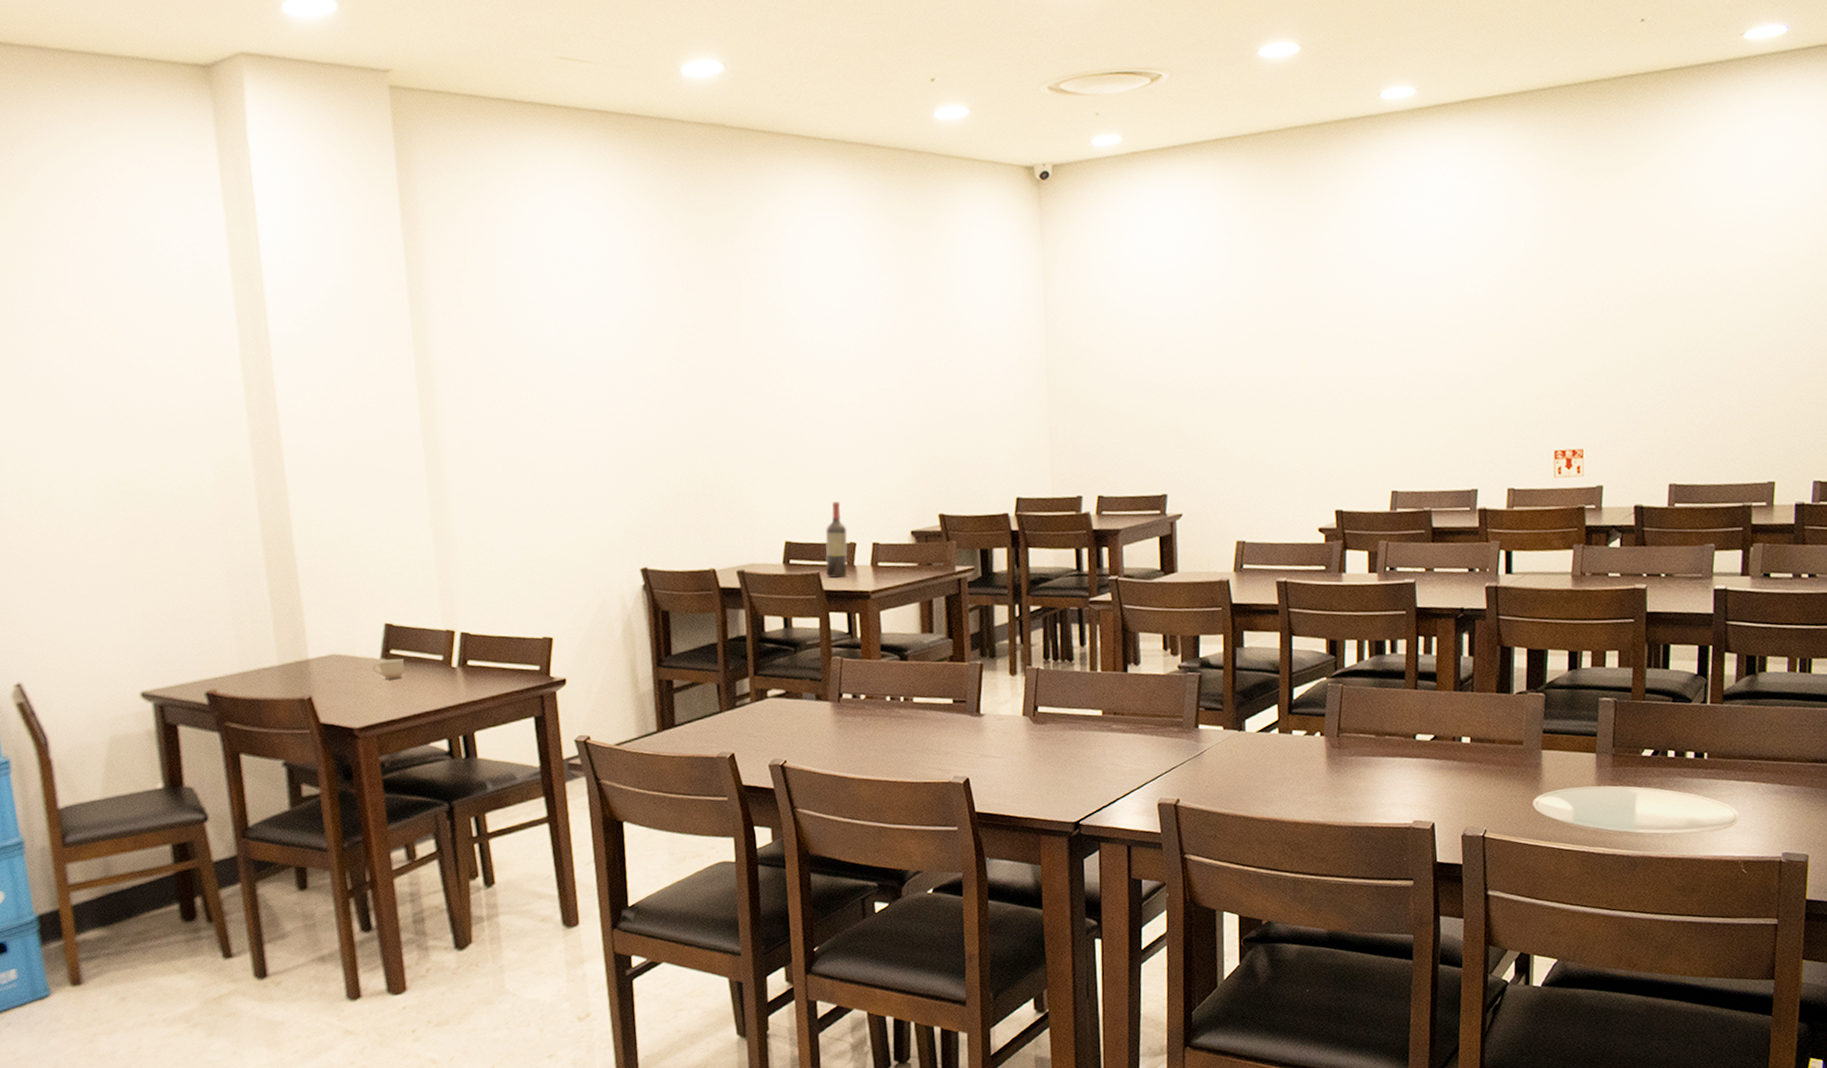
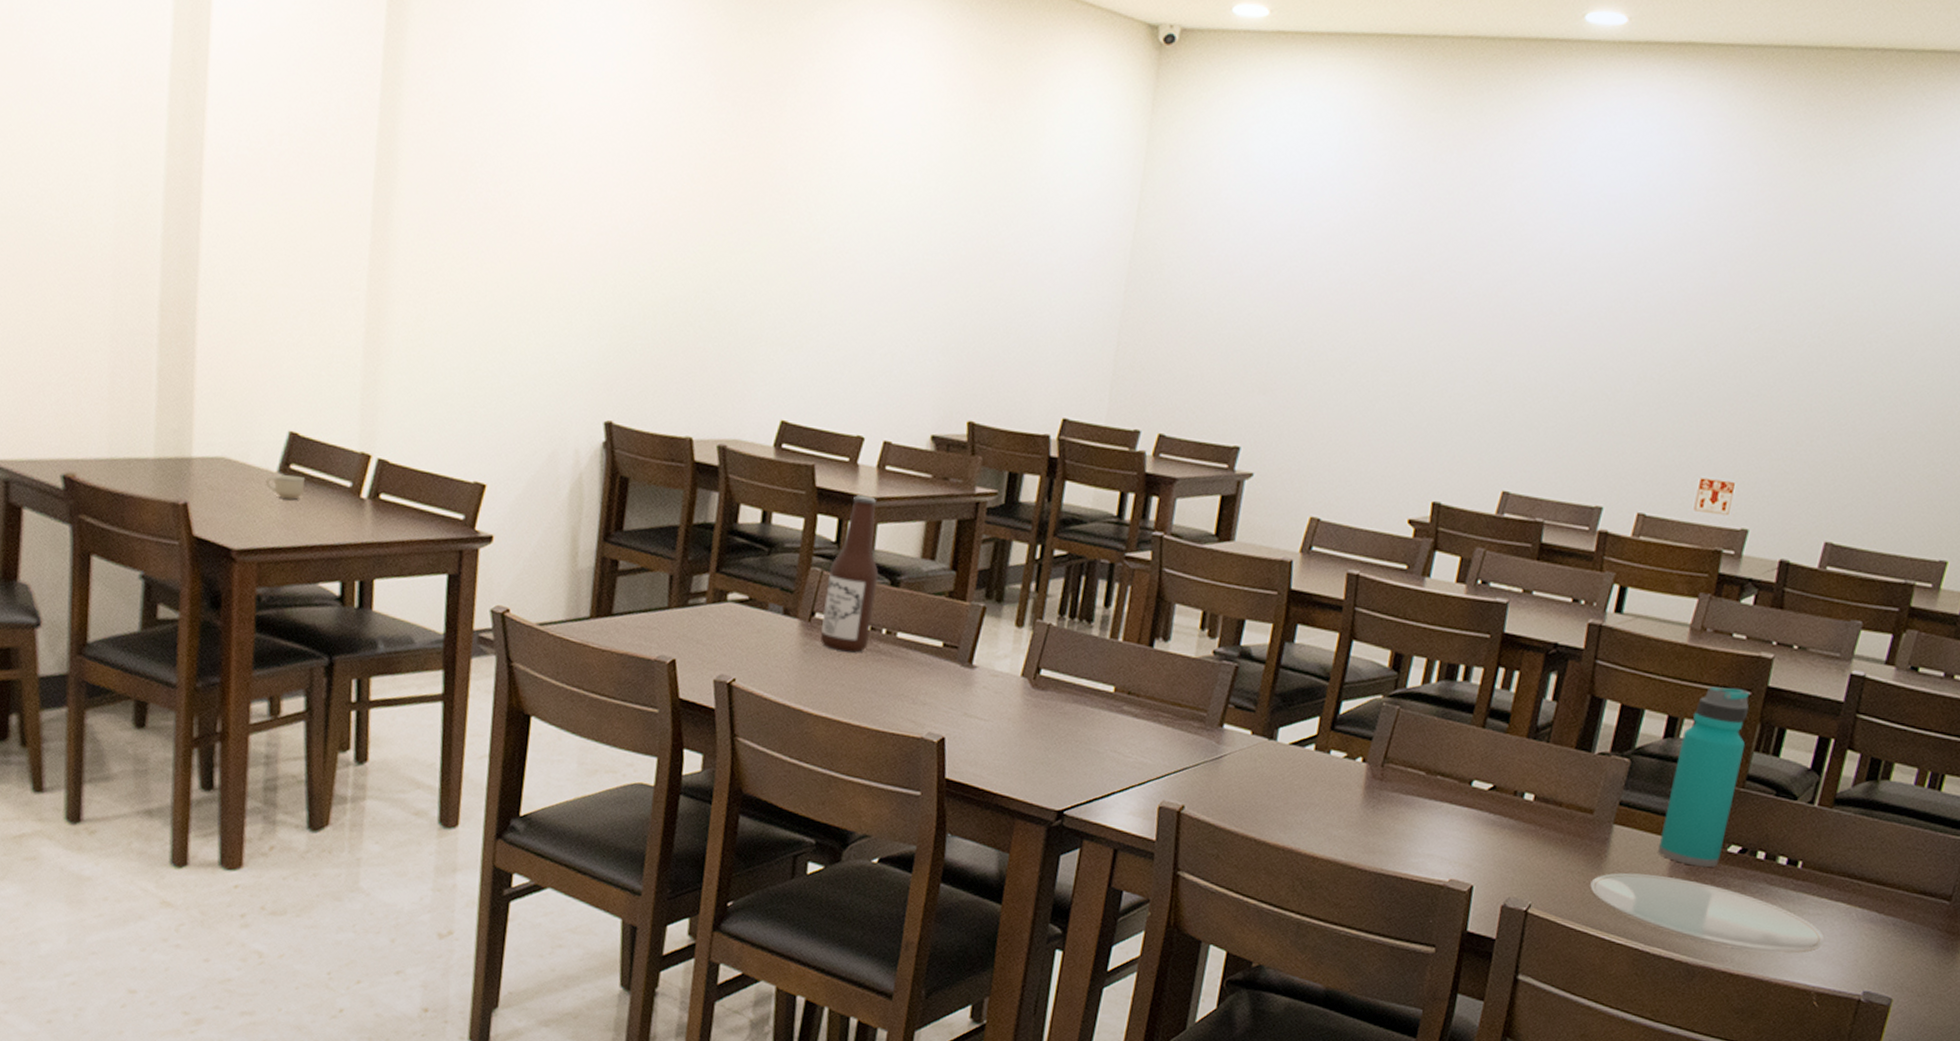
wine bottle: present [825,501,848,578] -> none [823,384,857,475]
root beer bottle: none [847,590,892,721] -> present [820,495,879,652]
water bottle: none [1583,617,1638,773] -> present [1658,686,1750,868]

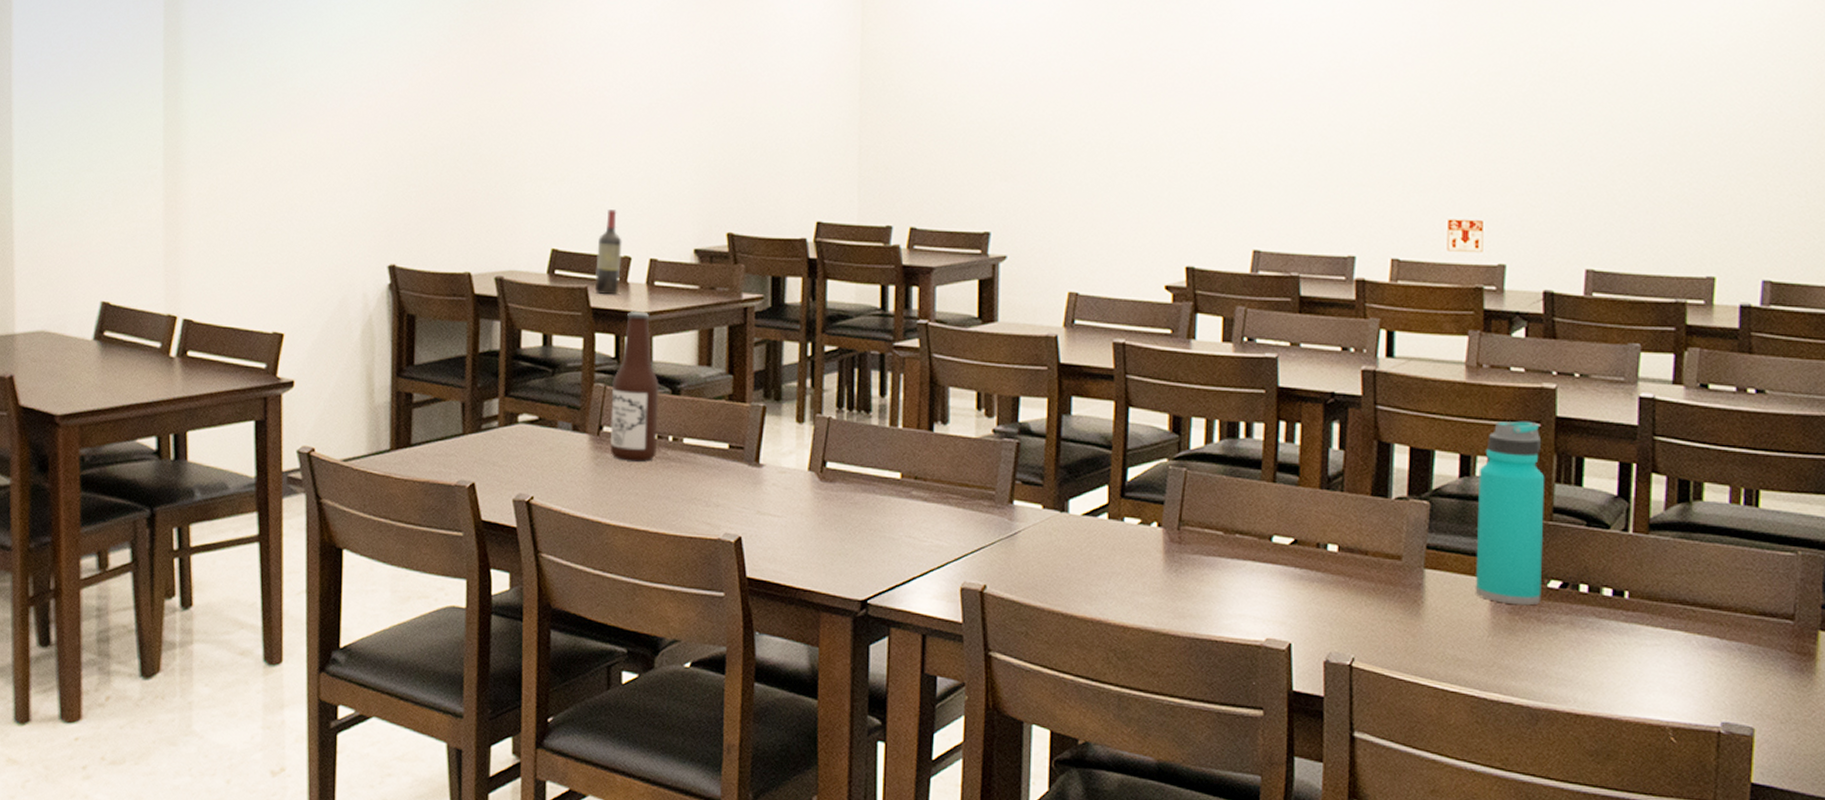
cup: present [265,474,306,500] -> none [82,341,119,364]
wine bottle: none [823,384,857,475] -> present [595,209,622,294]
plate: present [1590,872,1825,954] -> none [1412,617,1669,690]

